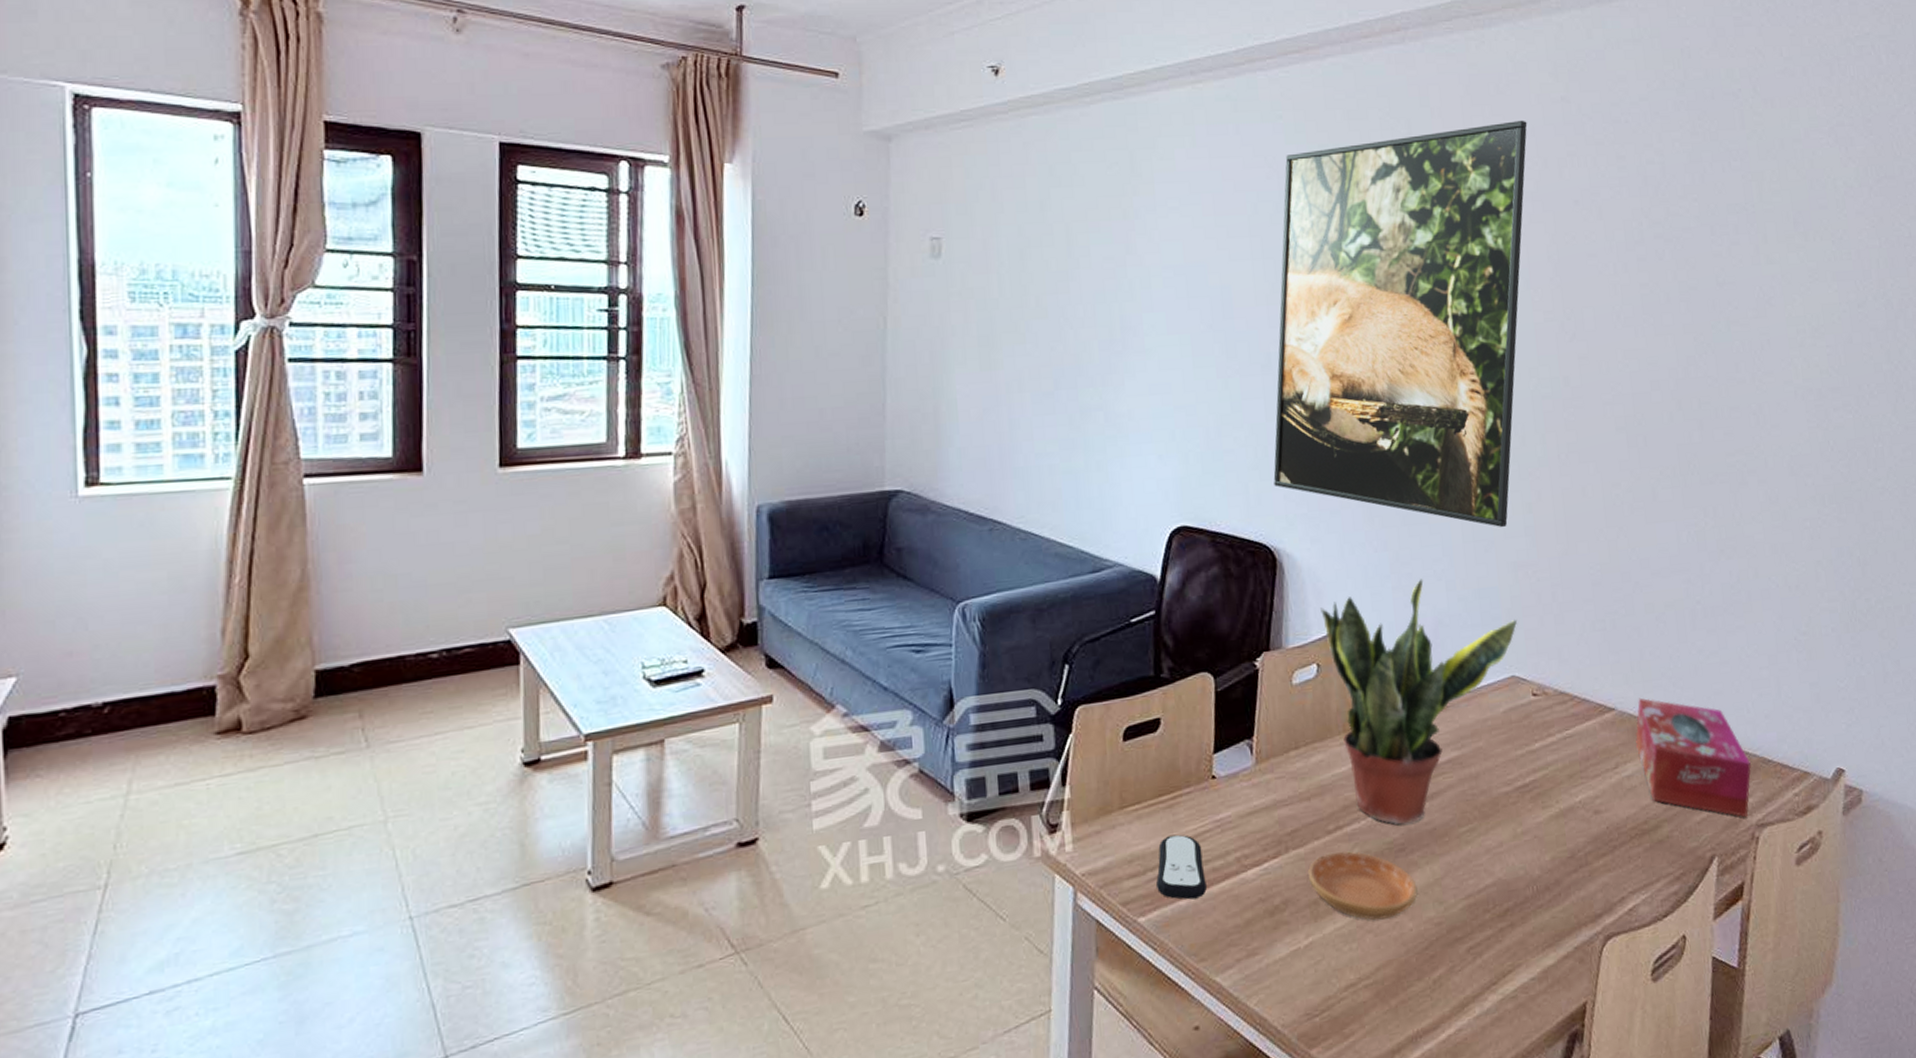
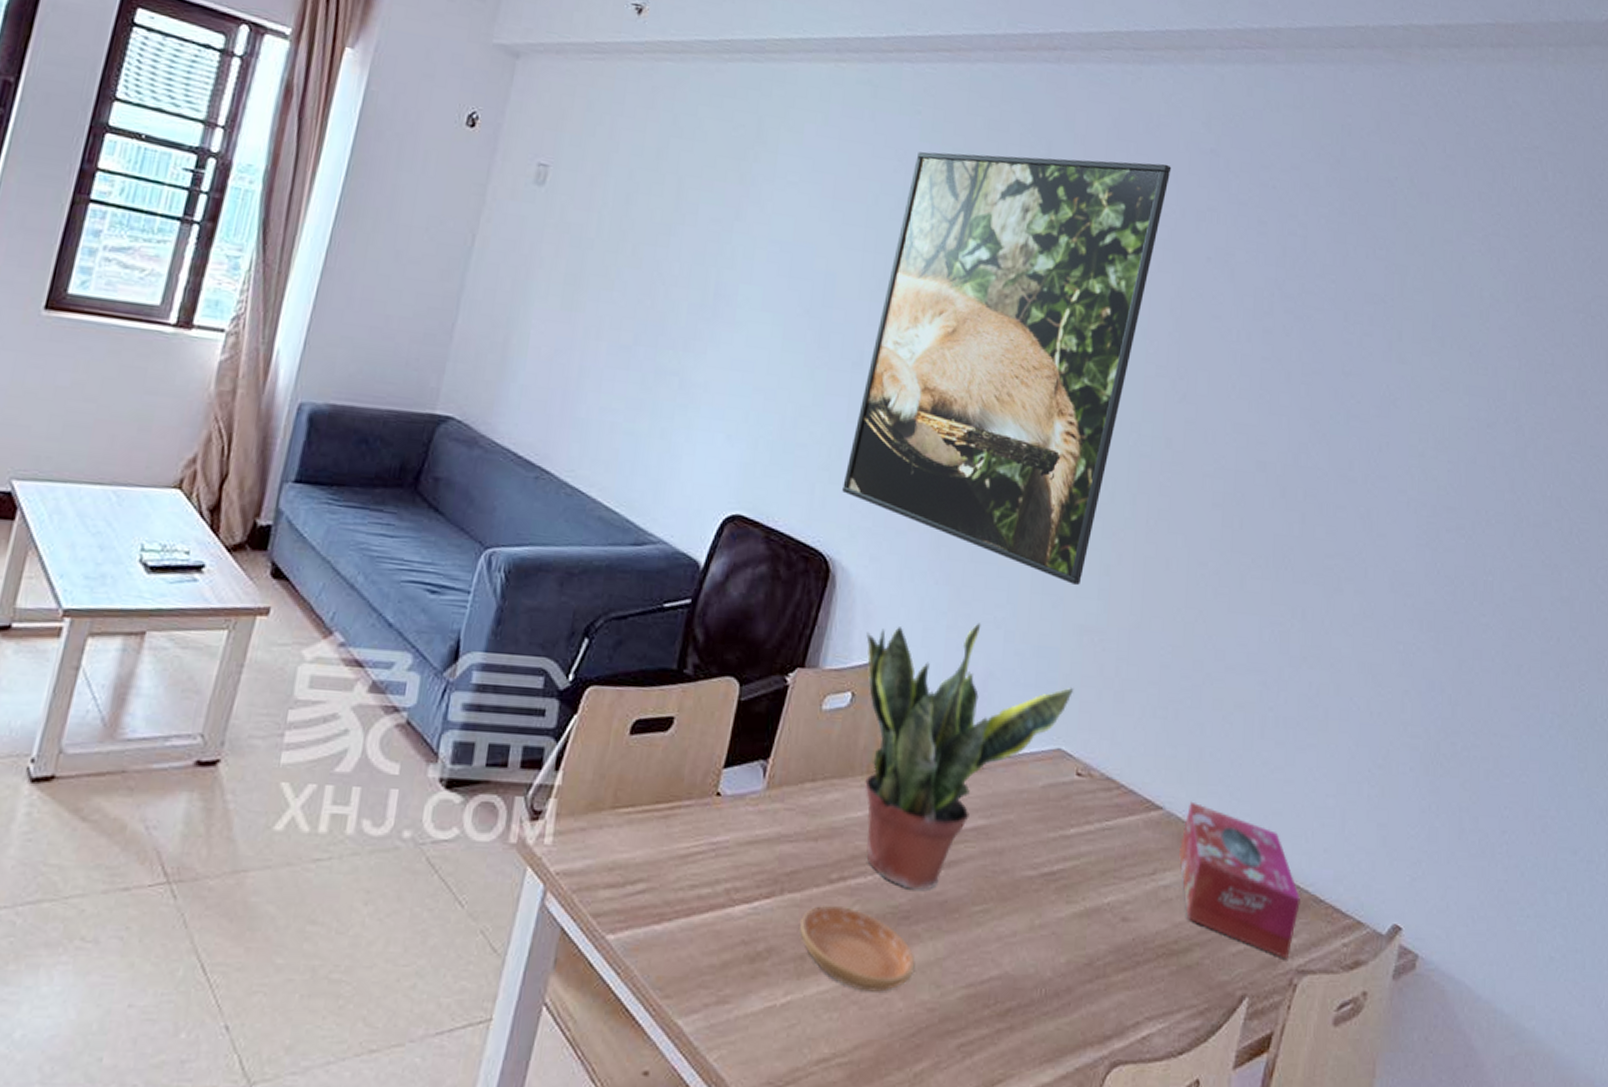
remote control: present [1155,834,1207,900] -> none [633,849,691,926]

